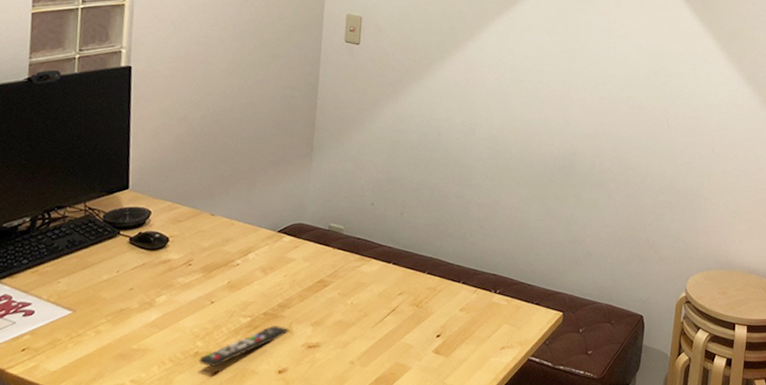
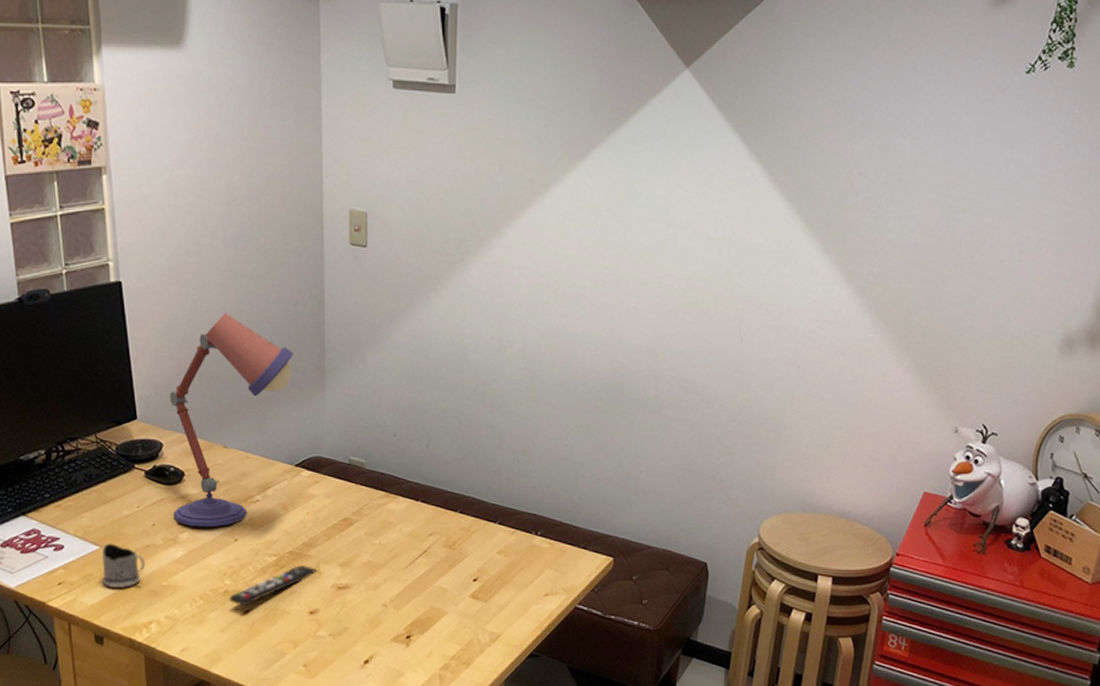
tea glass holder: none [70,307,118,352] -> present [102,543,146,587]
desk lamp: none [152,95,285,291] -> present [170,312,293,527]

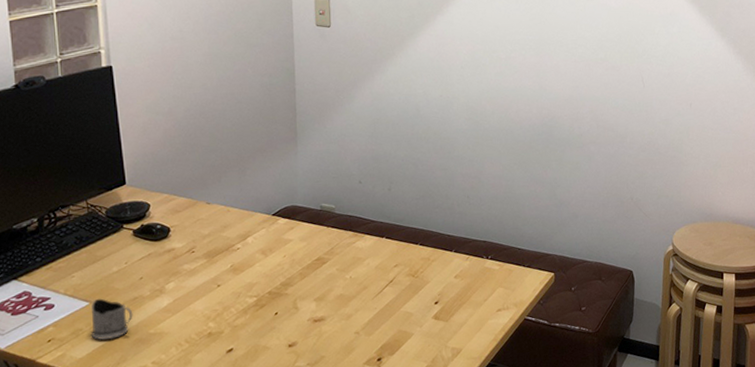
desk lamp: present [170,312,293,527] -> none [157,87,268,277]
remote control: present [229,566,318,607] -> none [213,303,295,346]

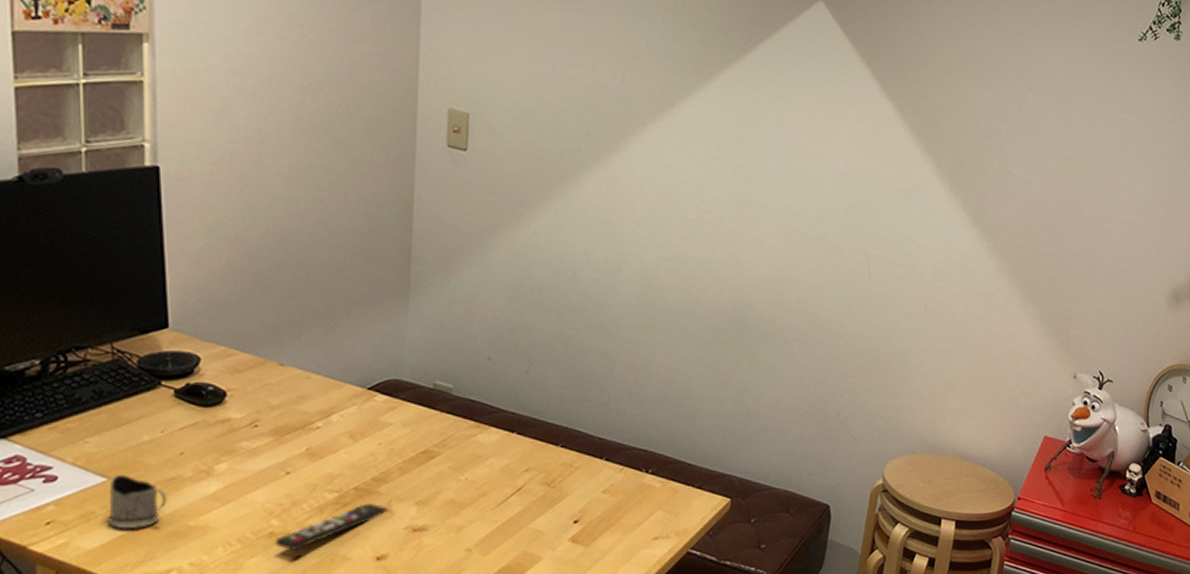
remote control: none [213,303,295,346] -> present [275,504,389,552]

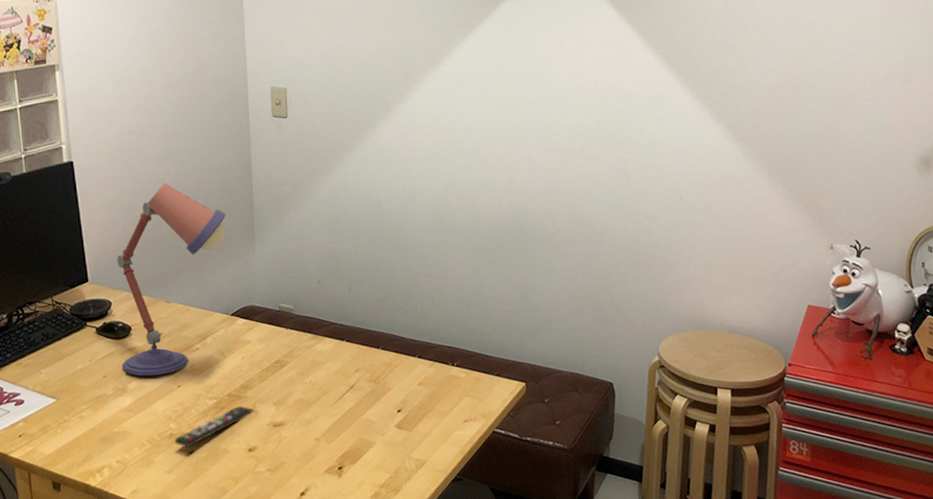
tea glass holder: present [108,474,168,528] -> none [58,395,98,437]
desk lamp: none [208,211,372,458] -> present [117,182,225,376]

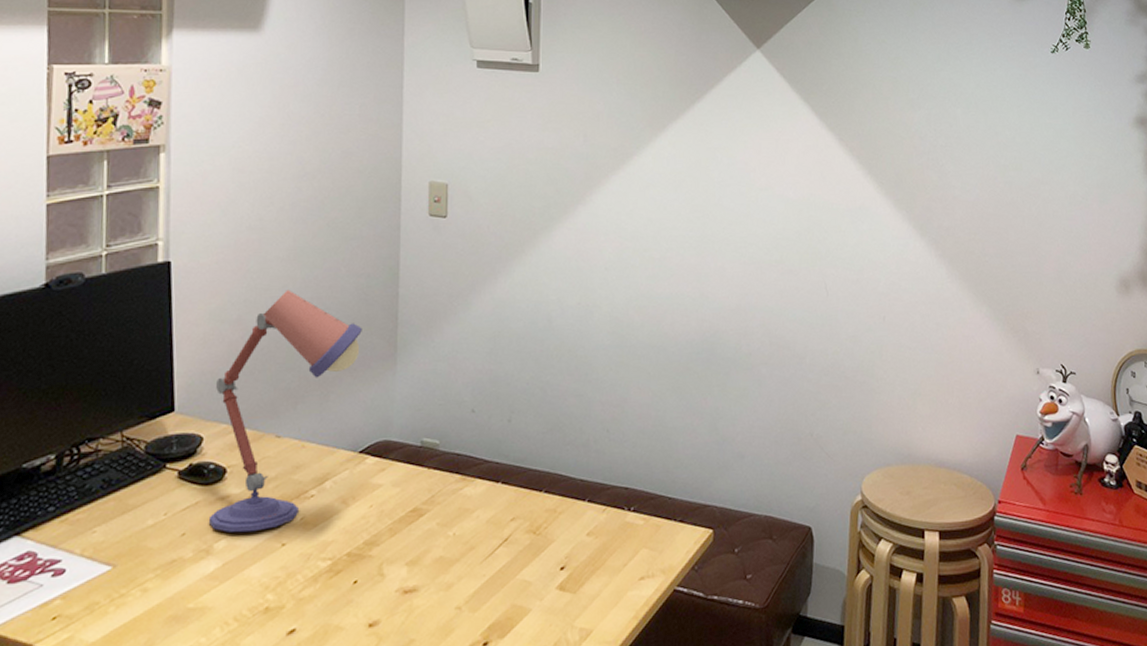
remote control: present [174,406,255,448] -> none [270,568,381,625]

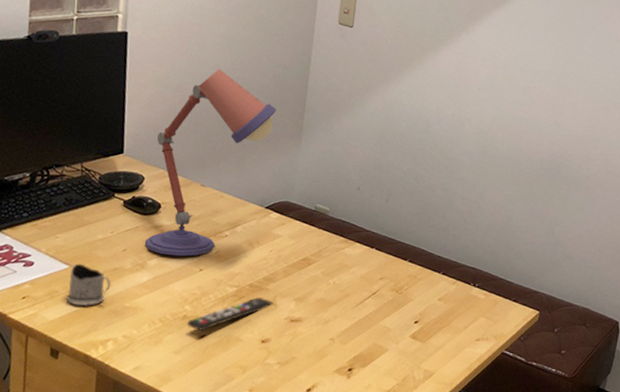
tea glass holder: none [111,561,169,617] -> present [67,263,111,306]
remote control: none [270,568,381,625] -> present [187,297,274,332]

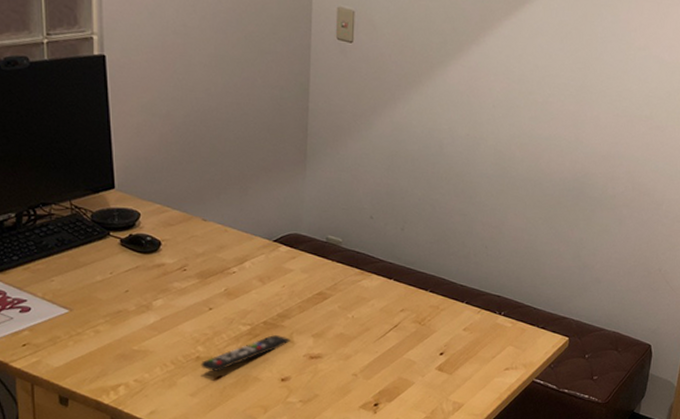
tea glass holder: present [67,263,111,306] -> none [71,307,116,351]
desk lamp: present [144,68,276,257] -> none [147,93,276,296]

